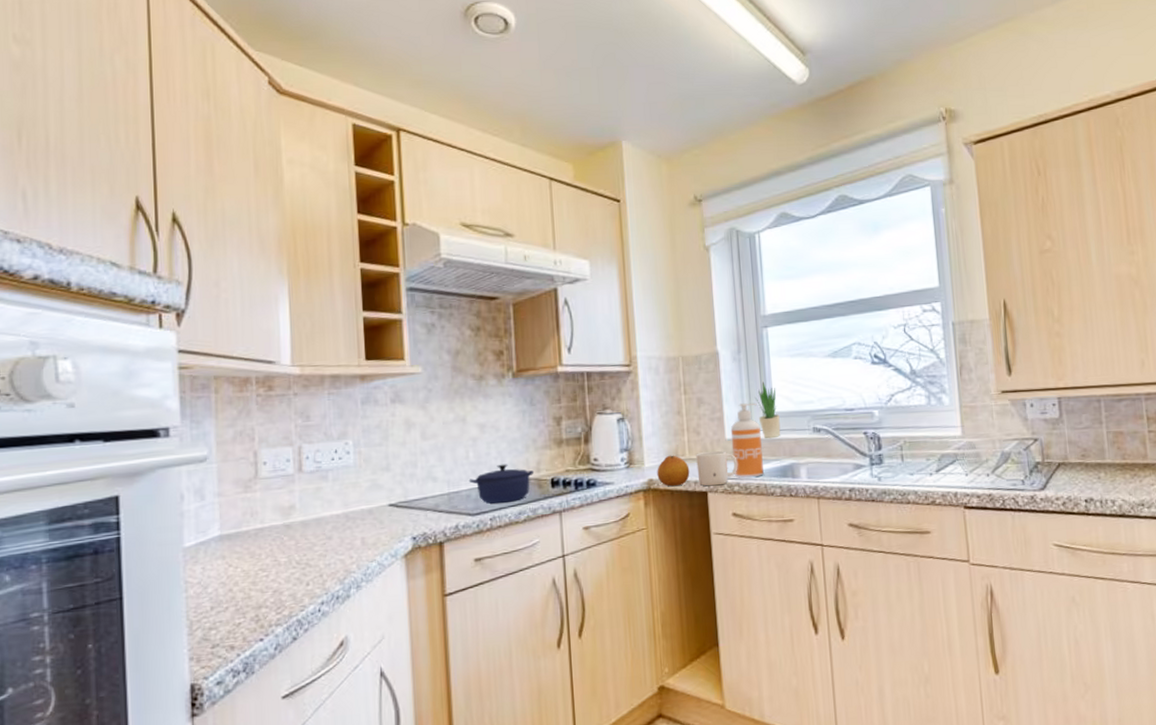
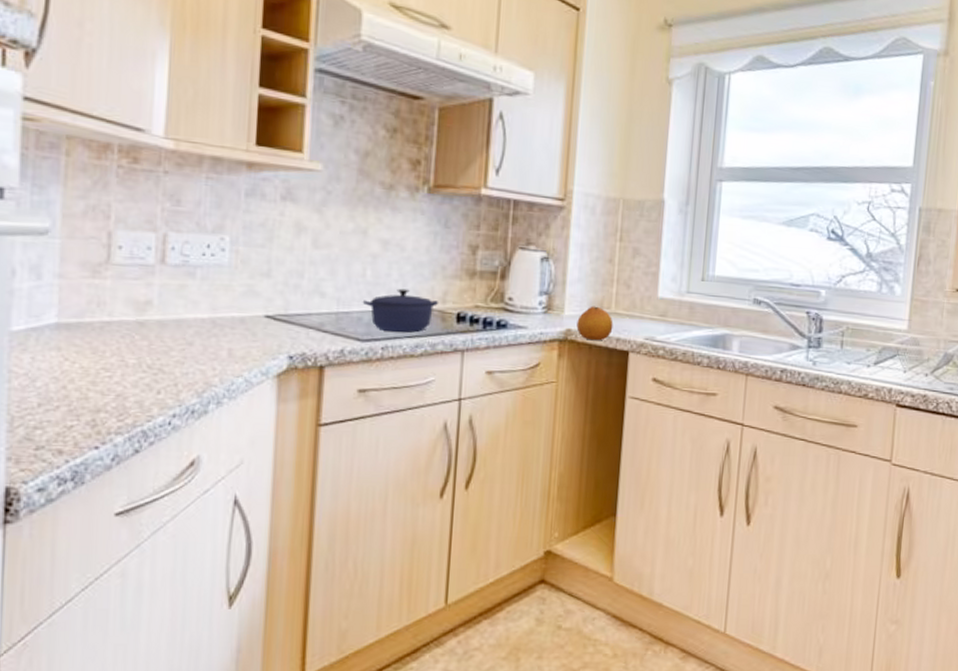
mug: present [696,450,738,487] -> none [621,307,667,347]
soap dispenser: present [730,402,764,478] -> none [660,261,698,344]
potted plant: present [755,381,781,439] -> none [696,240,721,305]

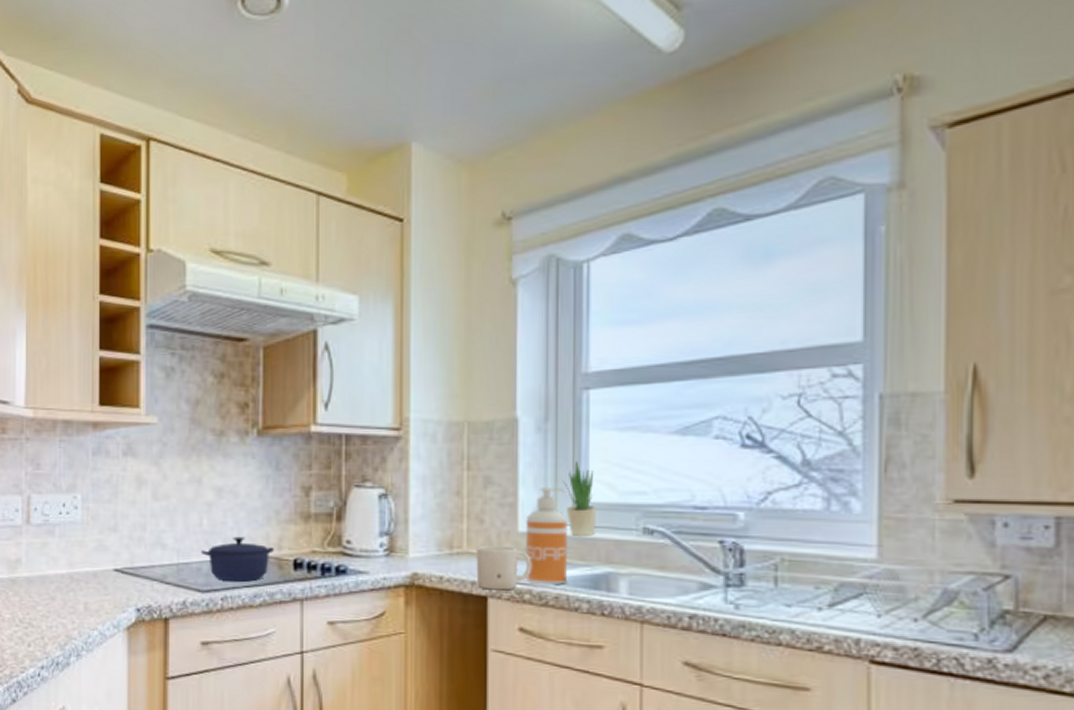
fruit: present [576,306,614,341] -> none [424,545,466,585]
mug: none [621,307,667,347] -> present [476,545,532,591]
soap dispenser: none [660,261,698,344] -> present [525,488,567,586]
potted plant: none [696,240,721,305] -> present [564,461,596,537]

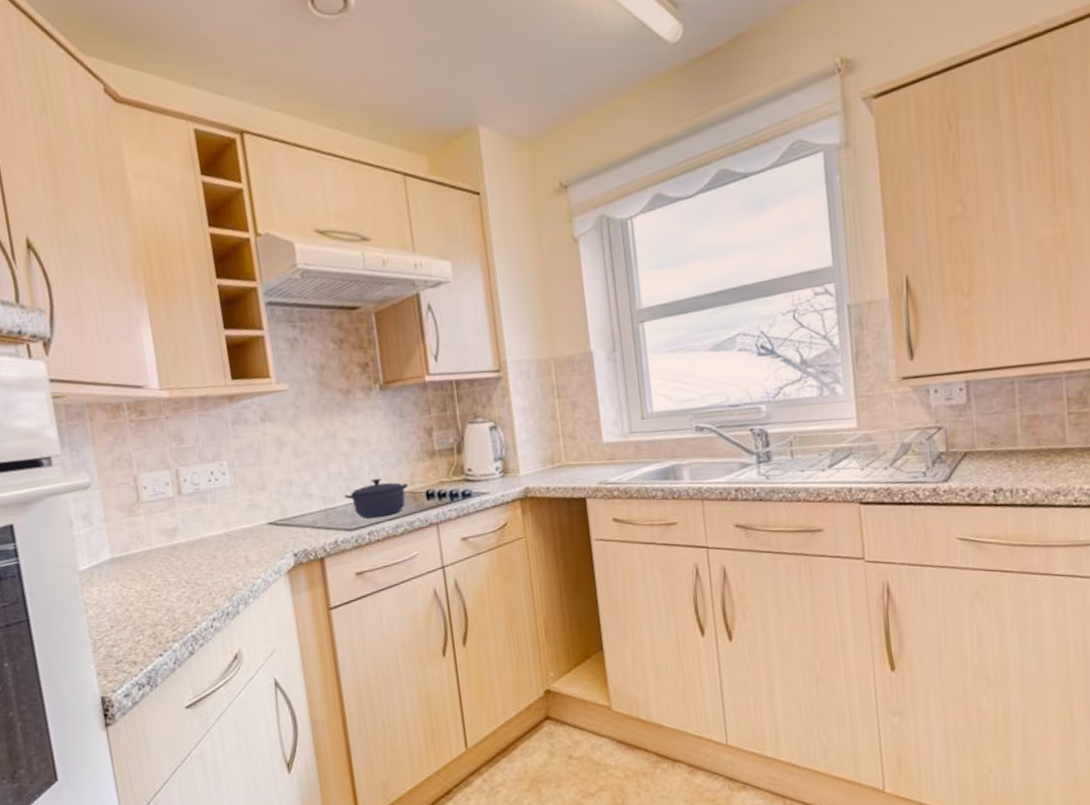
mug: present [476,545,532,591] -> none [572,455,617,493]
soap dispenser: present [525,488,567,586] -> none [607,403,644,483]
potted plant: present [564,461,596,537] -> none [633,380,661,441]

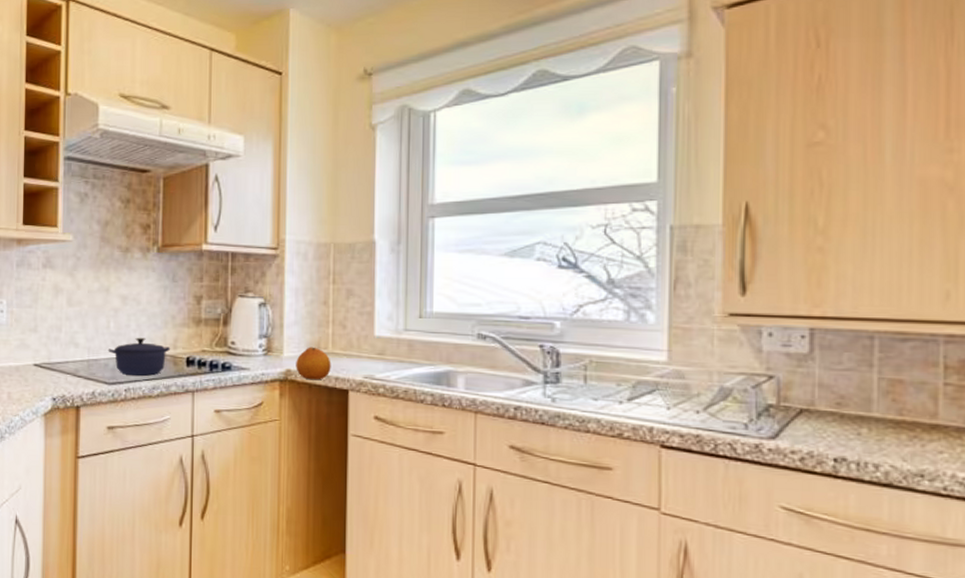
fruit: none [533,461,567,494] -> present [296,347,331,380]

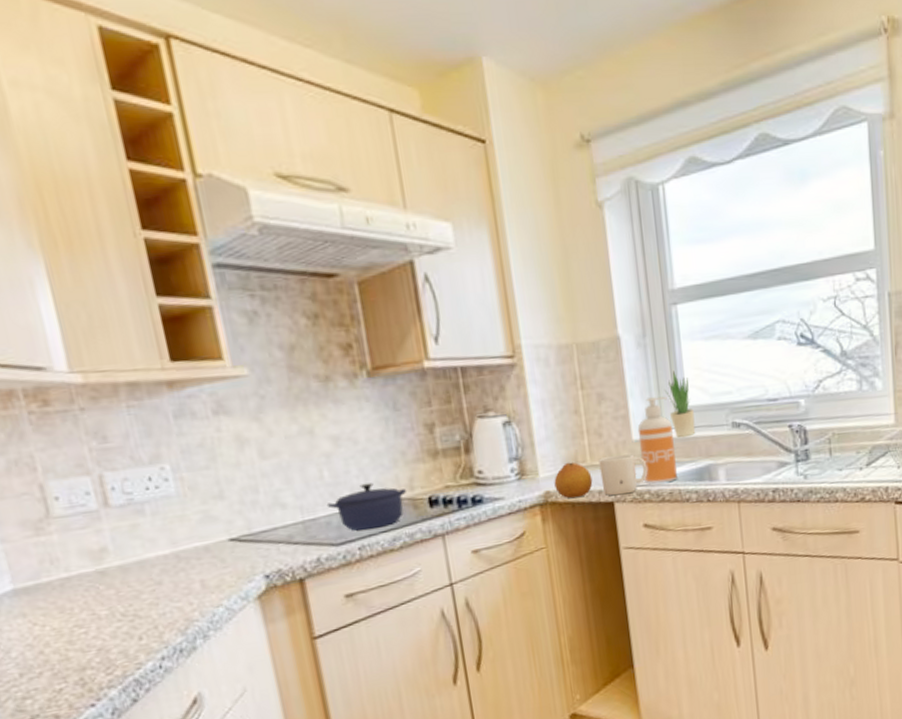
mug: none [339,347,385,385] -> present [599,454,648,496]
soap dispenser: none [380,299,415,381] -> present [637,396,677,484]
potted plant: none [413,277,439,341] -> present [665,370,696,438]

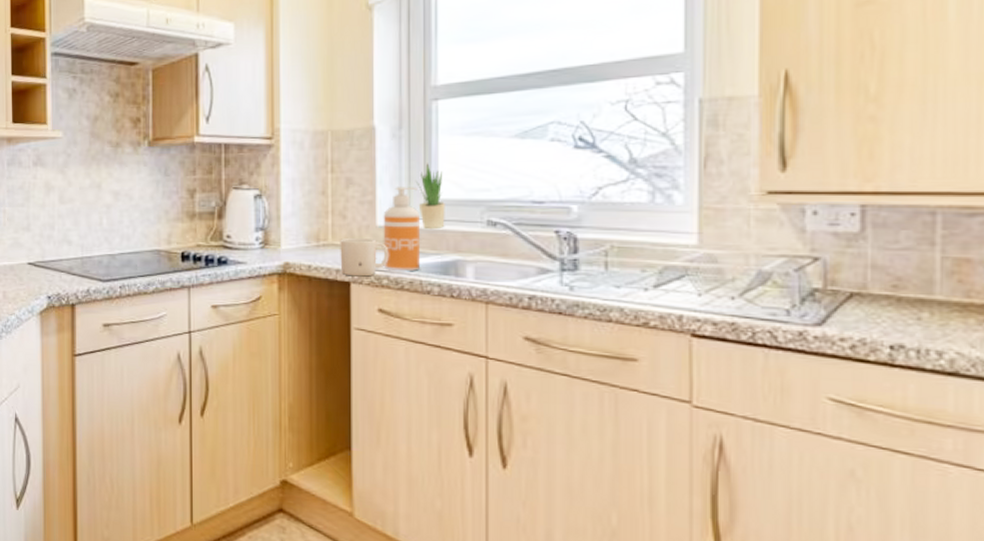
cooking pot: present [326,482,407,531] -> none [101,233,165,273]
fruit: present [554,462,593,499] -> none [294,238,332,273]

